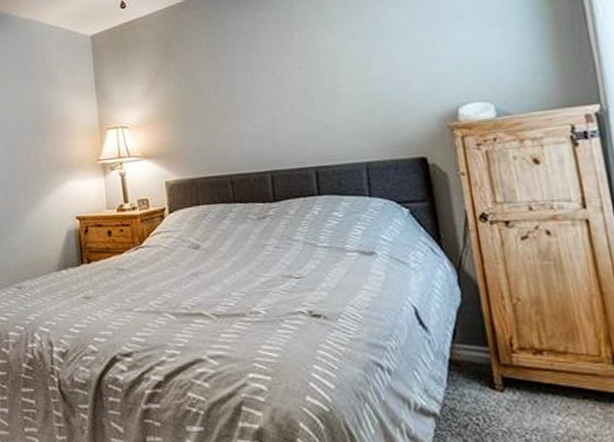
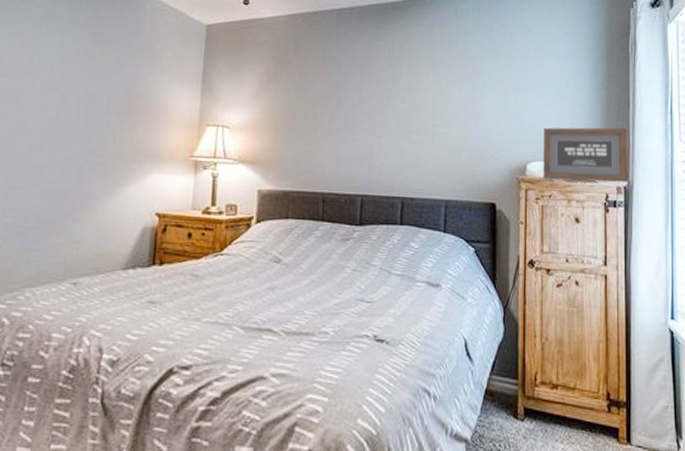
picture frame: none [473,44,600,122] -> present [543,127,628,183]

